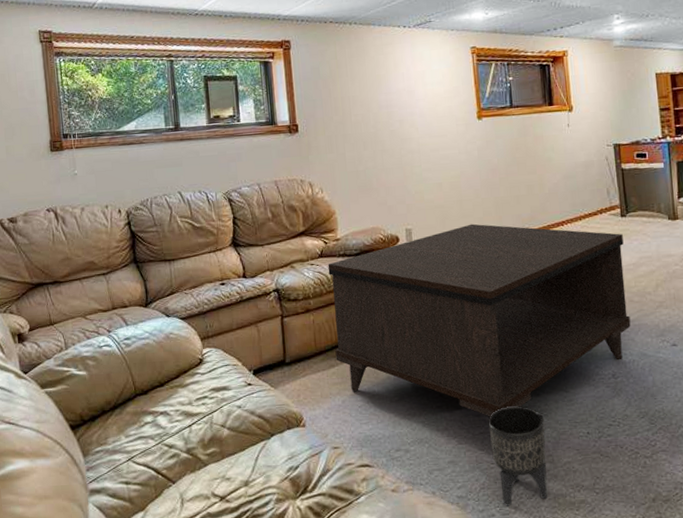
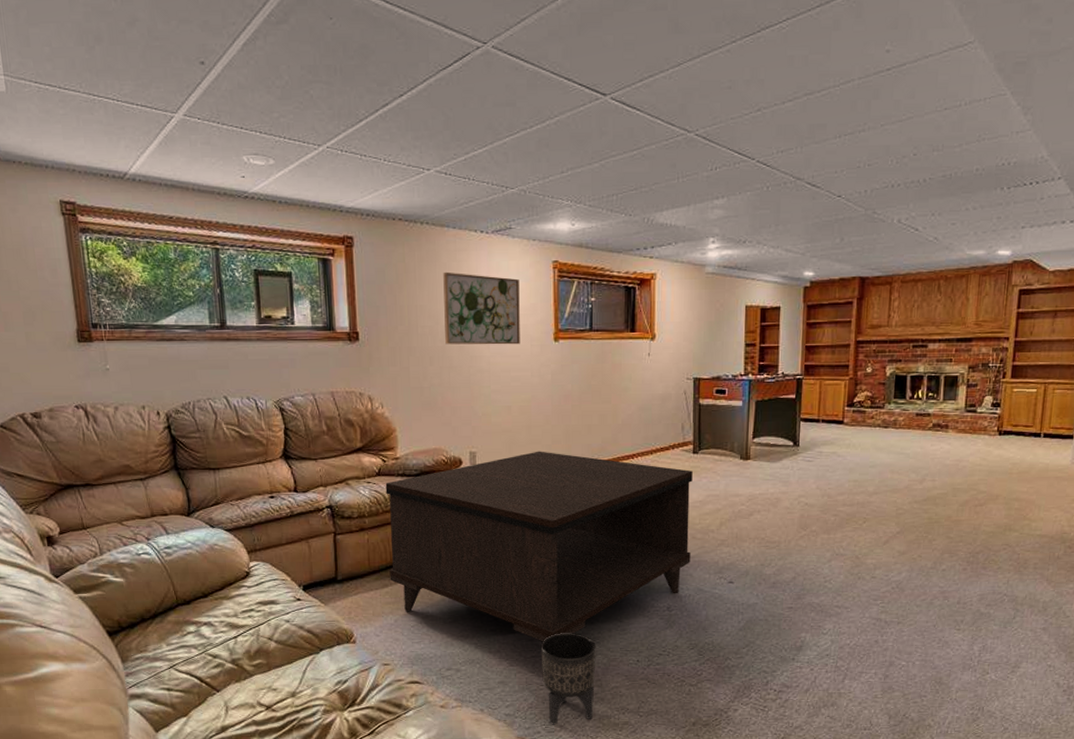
wall art: none [372,64,446,130] -> present [443,271,520,345]

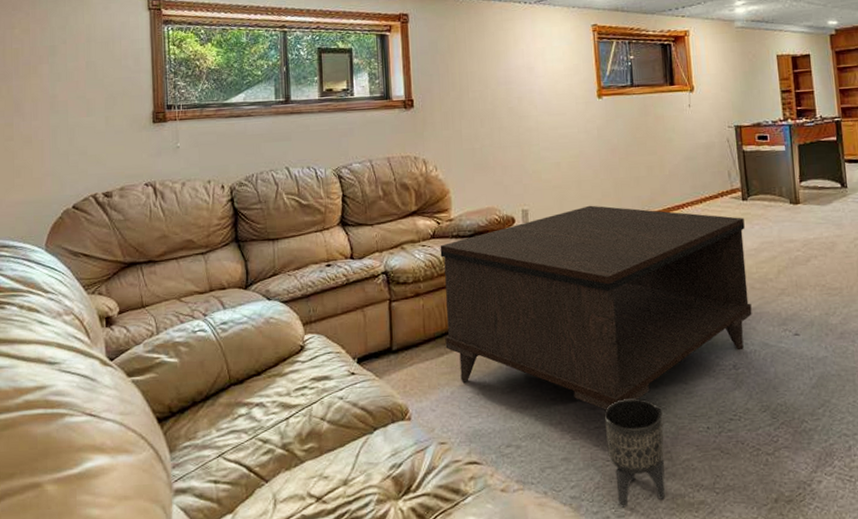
wall art: present [443,271,520,345] -> none [491,40,566,107]

